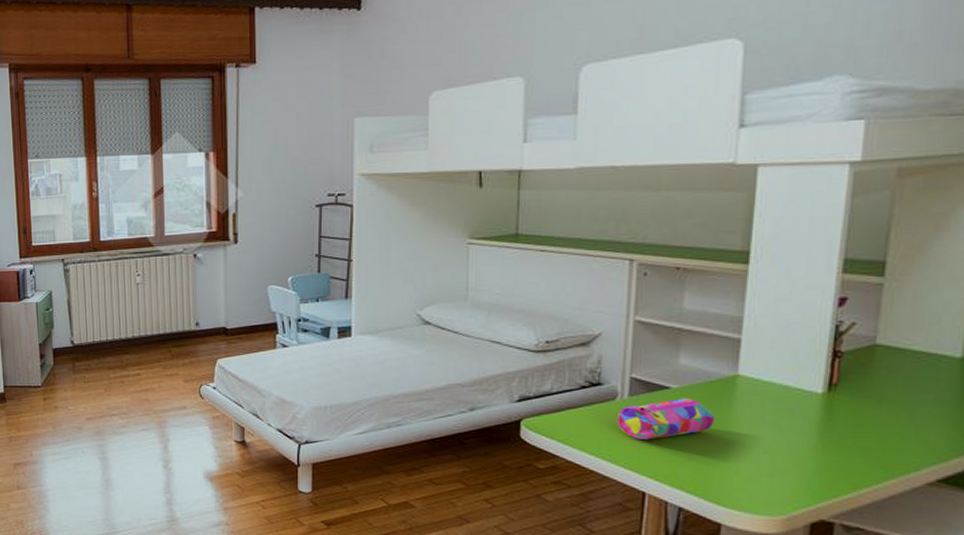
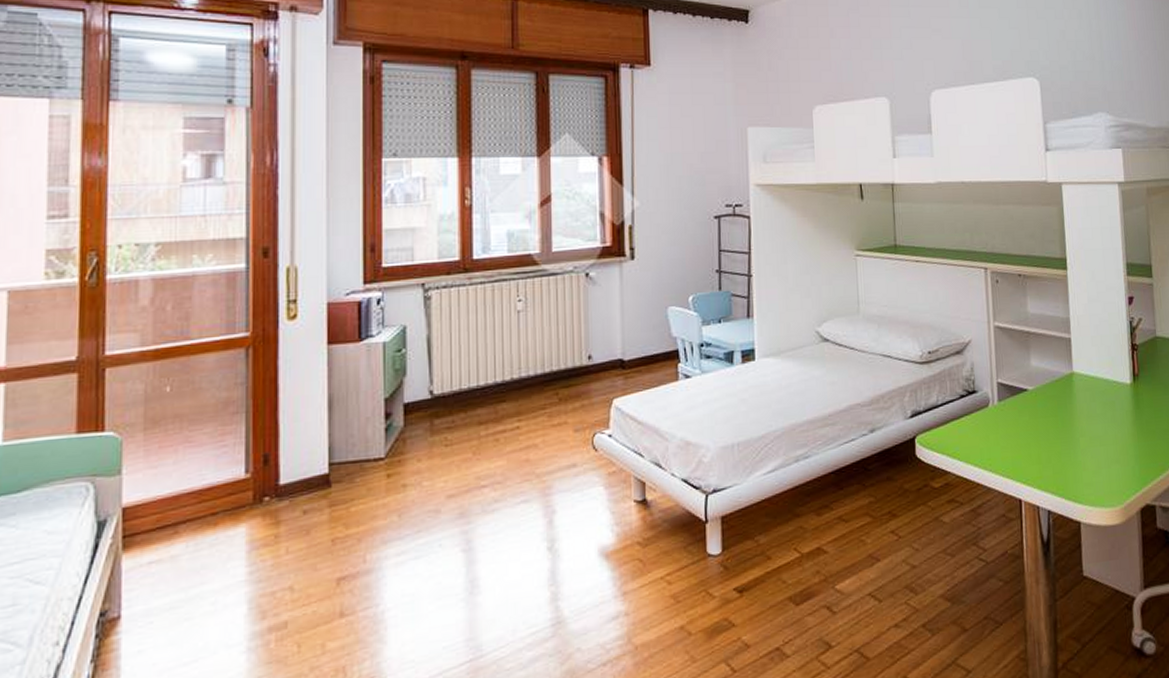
pencil case: present [618,398,716,440] -> none [992,398,1063,445]

